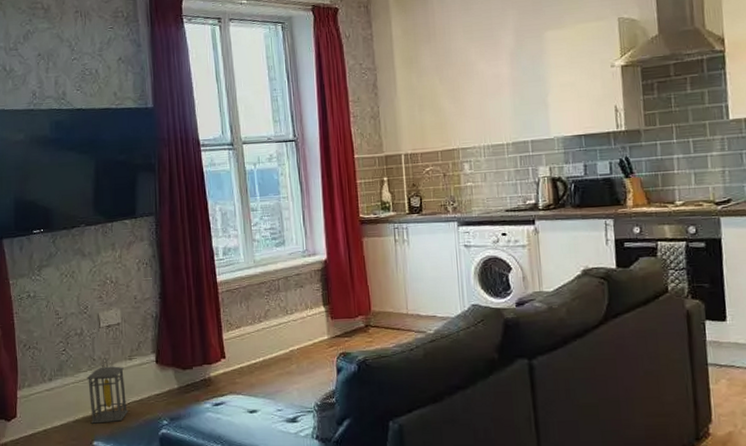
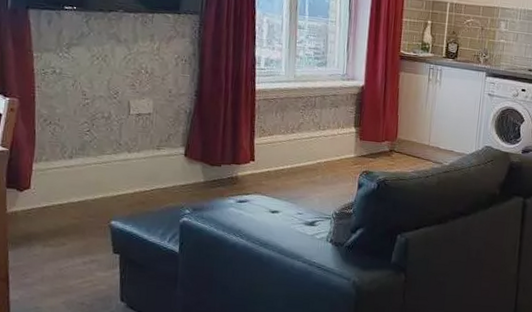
lantern: present [87,357,129,424] -> none [110,143,151,206]

